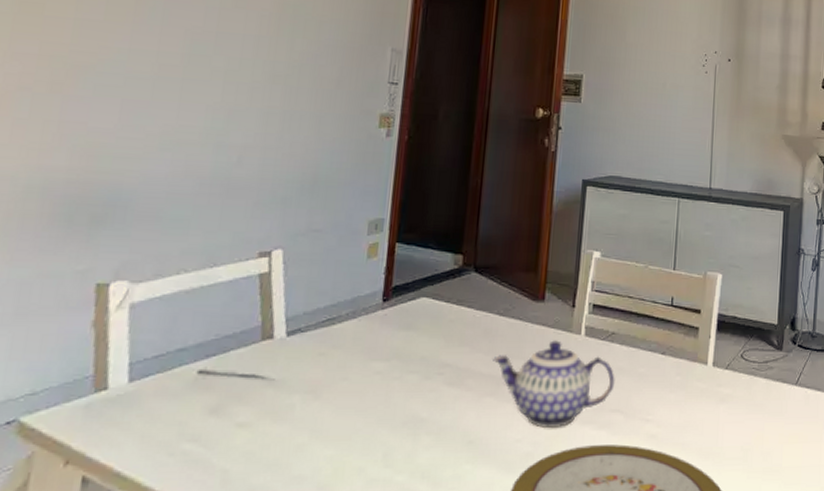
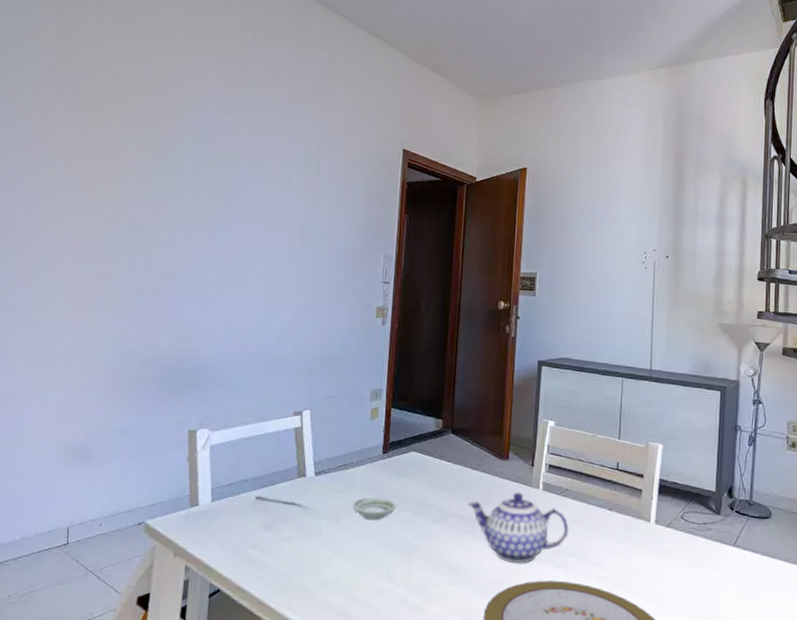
saucer: none [339,359,399,389] -> present [353,497,396,520]

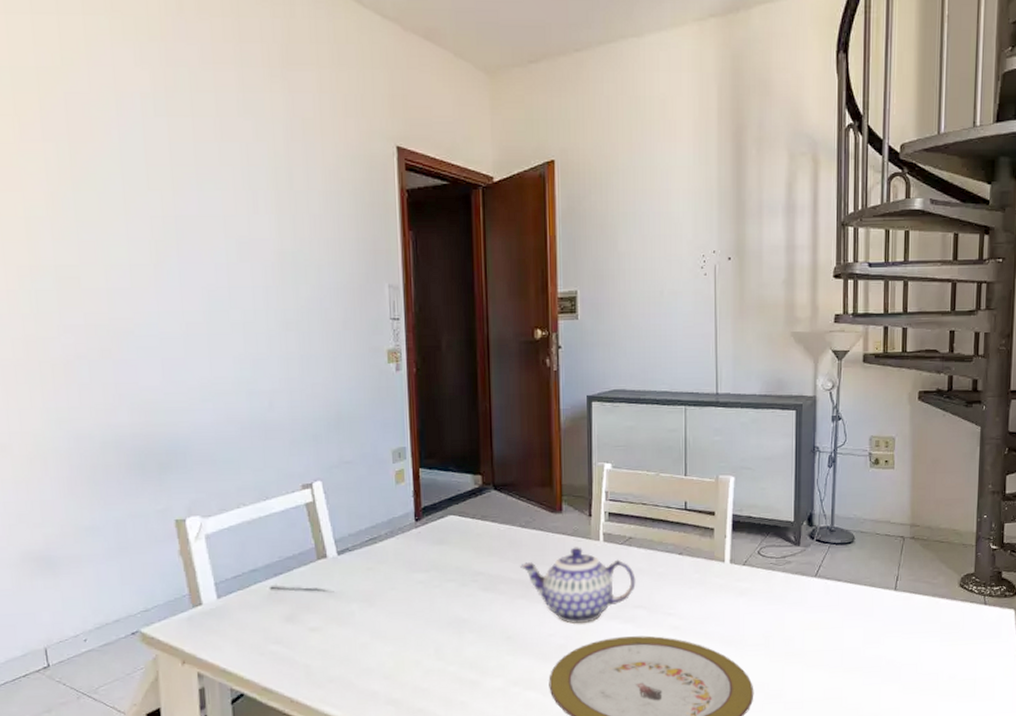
saucer: present [353,497,396,520] -> none [387,570,438,596]

